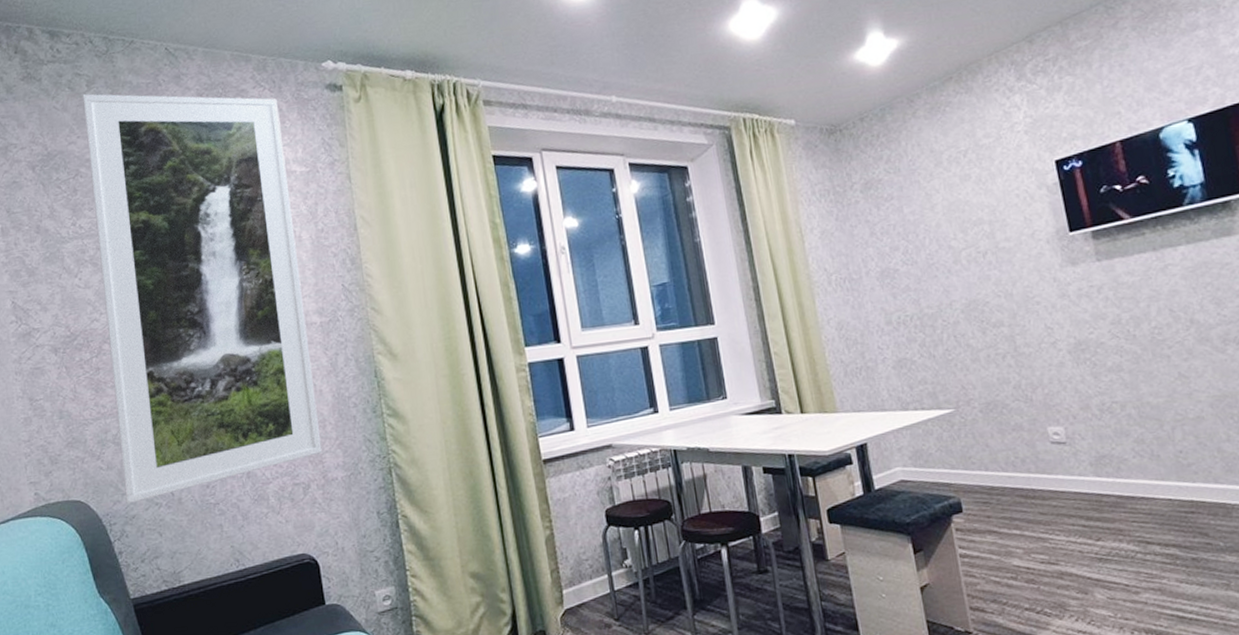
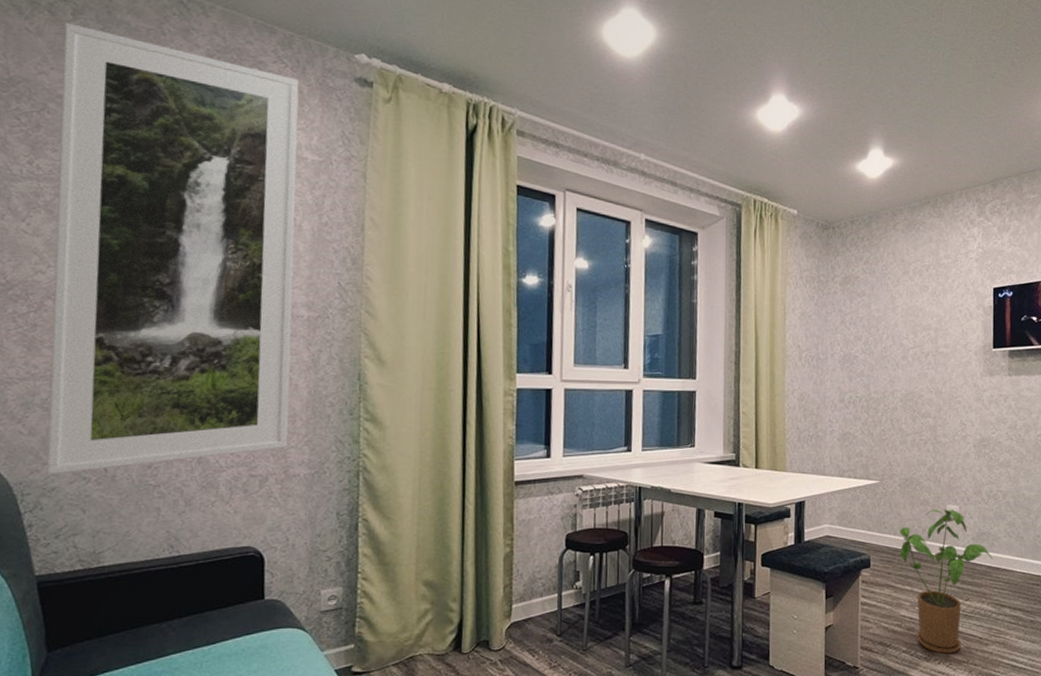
house plant: none [991,432,1123,609] -> present [899,509,993,654]

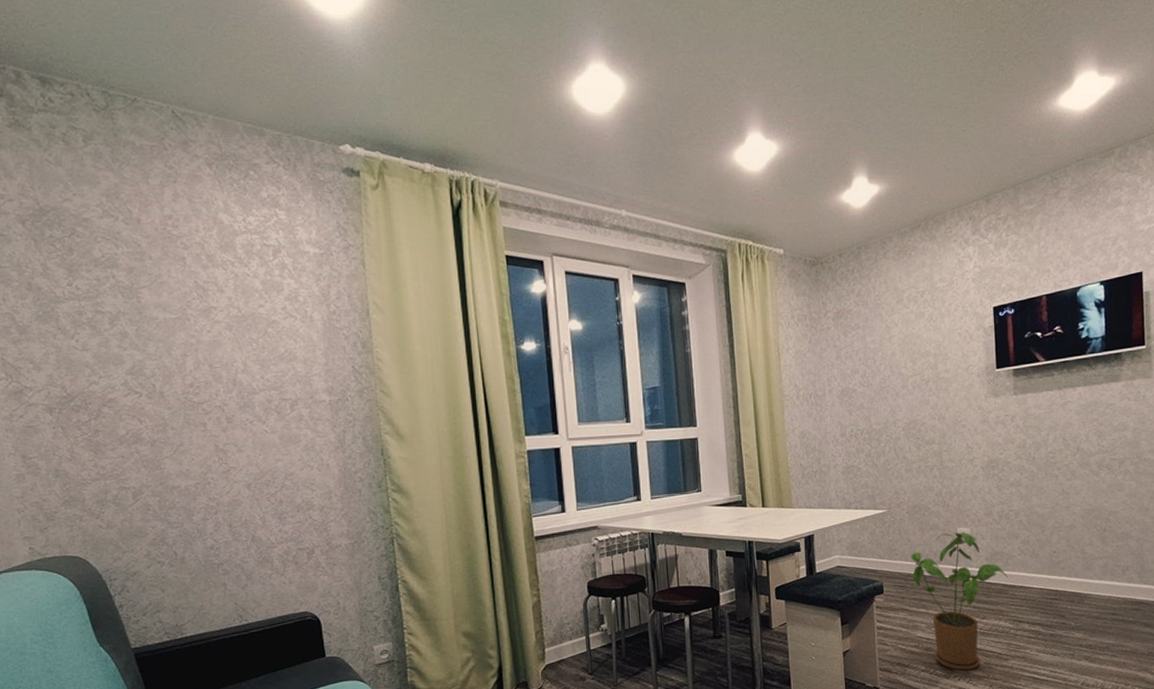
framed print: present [46,23,299,475] -> none [79,150,327,562]

